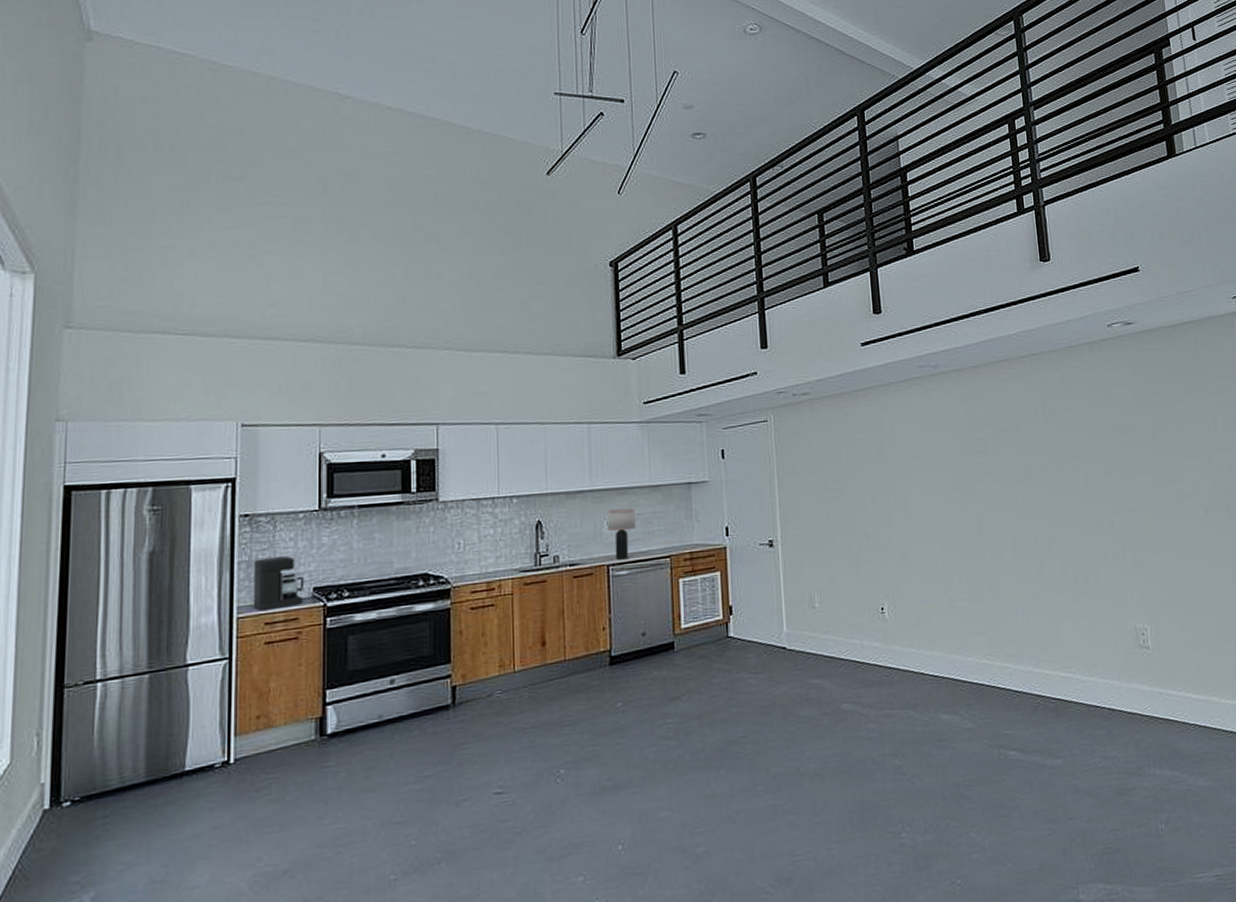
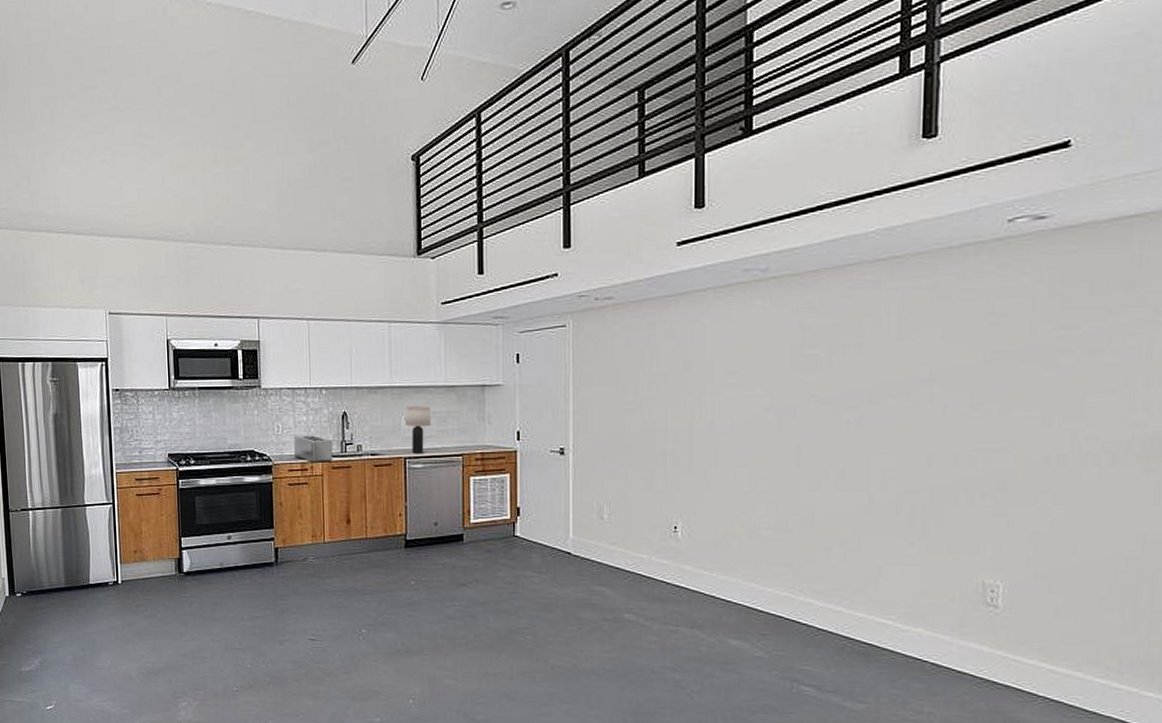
coffee maker: present [253,556,305,612] -> none [124,426,162,470]
toaster: none [477,549,525,582] -> present [293,435,333,464]

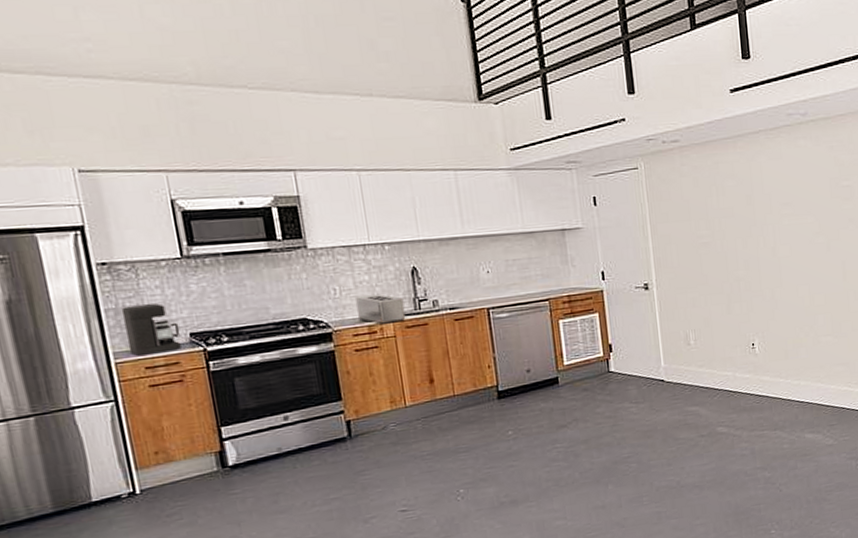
coffee maker: none [124,426,162,470] -> present [121,303,182,357]
table lamp: present [404,406,431,454] -> none [483,254,512,304]

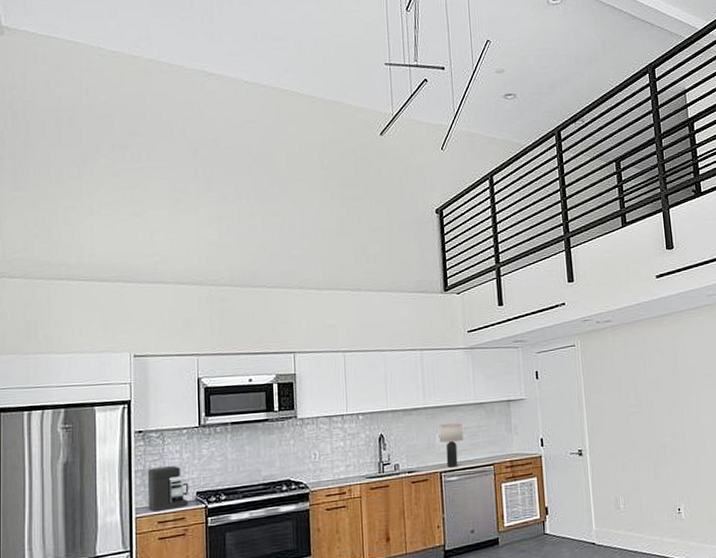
toaster: present [356,294,406,325] -> none [331,459,371,487]
table lamp: none [483,254,512,304] -> present [438,423,463,468]

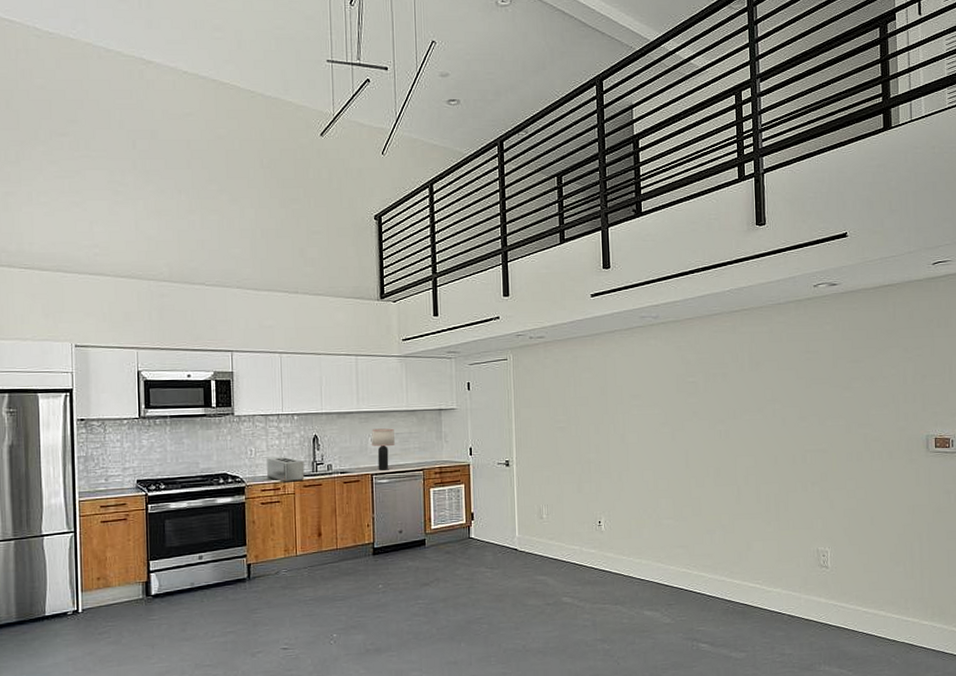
coffee maker: present [147,466,189,512] -> none [89,454,130,497]
toaster: none [331,459,371,487] -> present [266,457,305,483]

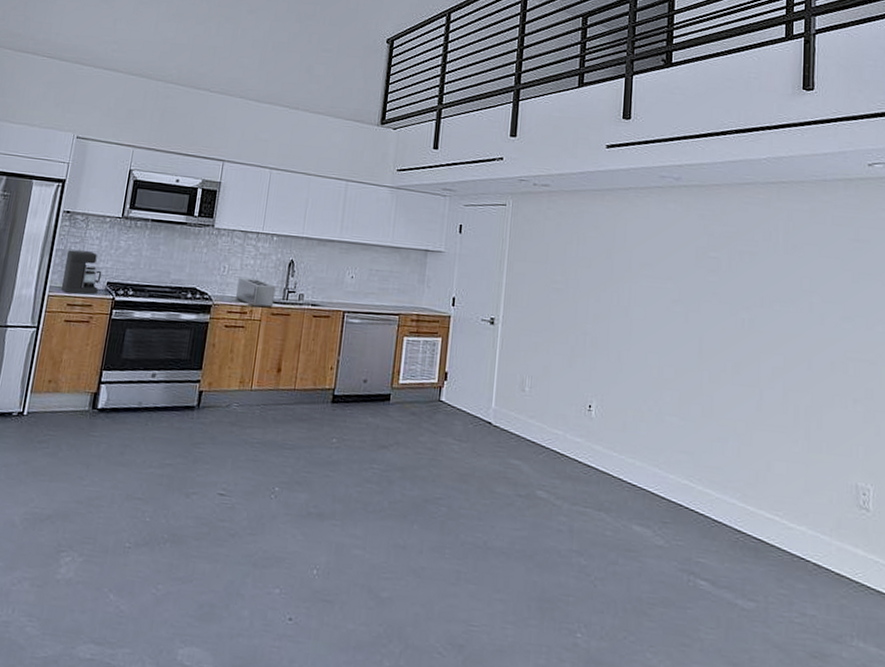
coffee maker: none [89,454,130,497] -> present [60,250,102,295]
table lamp: present [371,428,395,471] -> none [348,262,375,310]

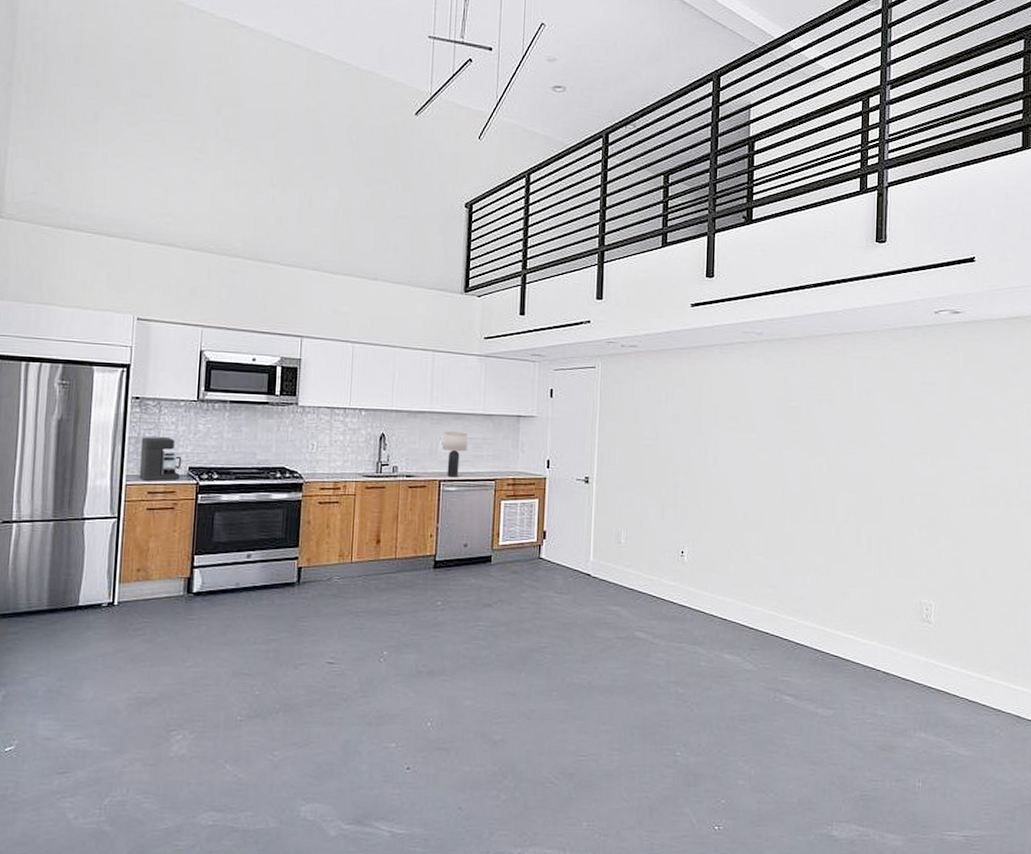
toaster: present [235,278,276,309] -> none [326,454,368,483]
table lamp: none [348,262,375,310] -> present [441,431,468,477]

